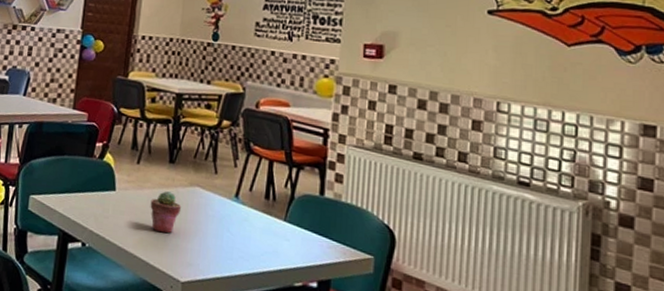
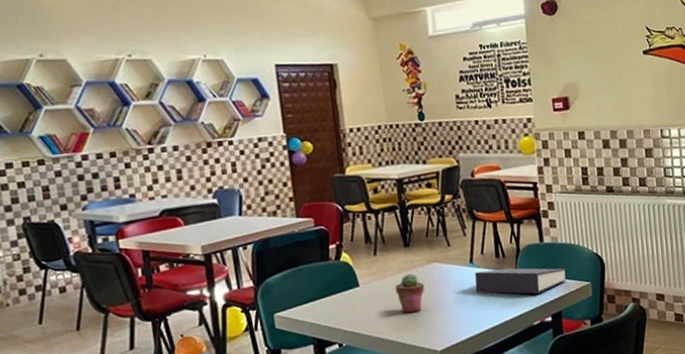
book: none [235,209,346,252] -> present [475,268,566,294]

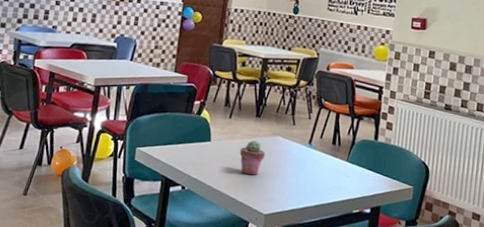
book: present [475,268,566,294] -> none [308,153,393,185]

